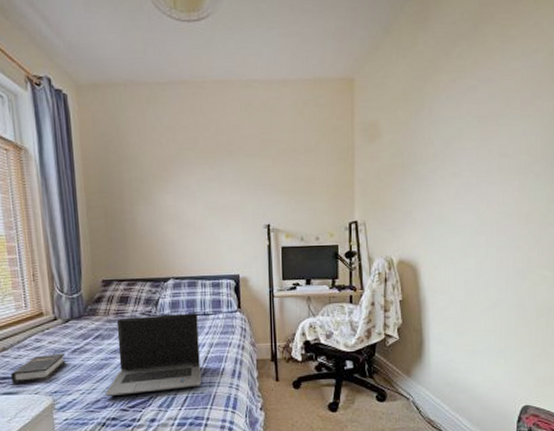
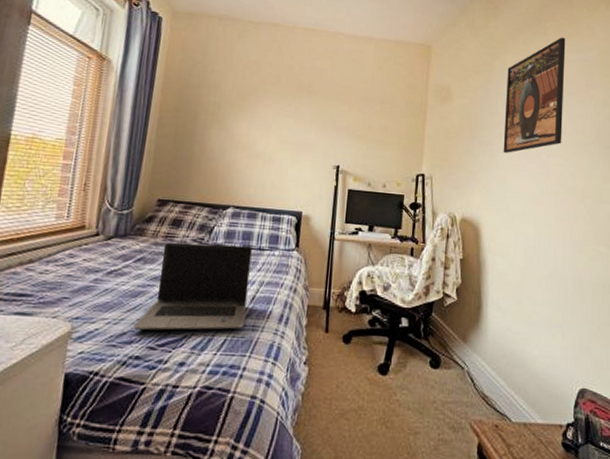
hardback book: present [11,353,66,384] -> none [29,273,99,303]
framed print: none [439,42,508,187] -> present [503,37,566,153]

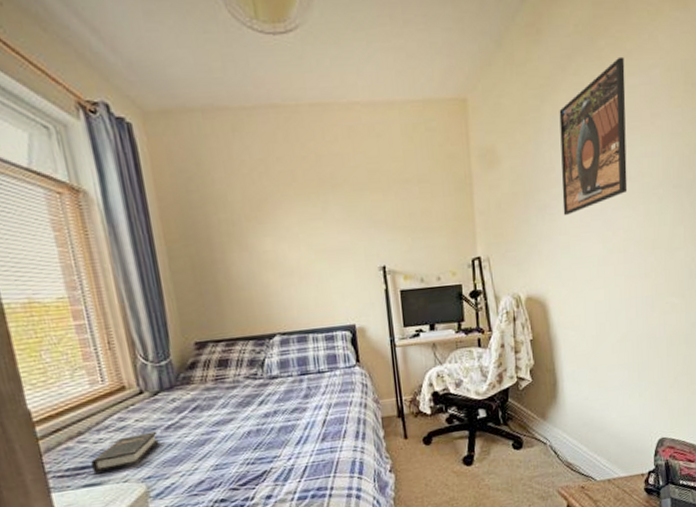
hardback book: none [29,273,99,303] -> present [91,431,159,473]
laptop computer: present [134,242,252,331] -> none [210,372,321,476]

